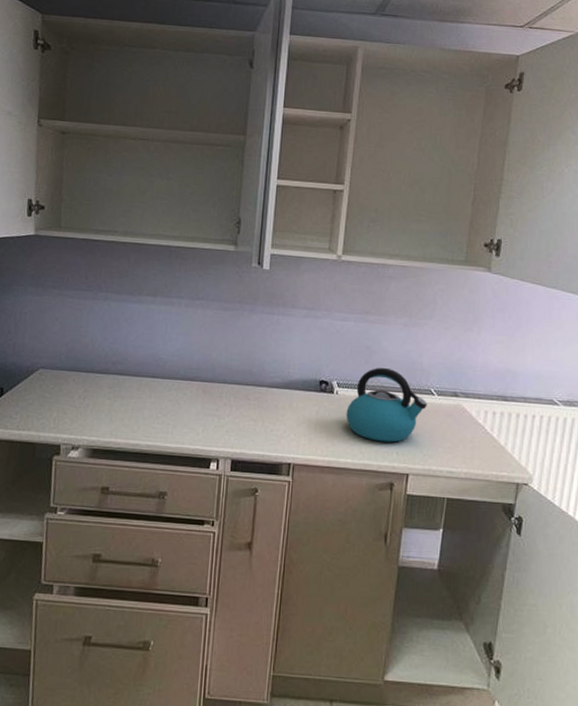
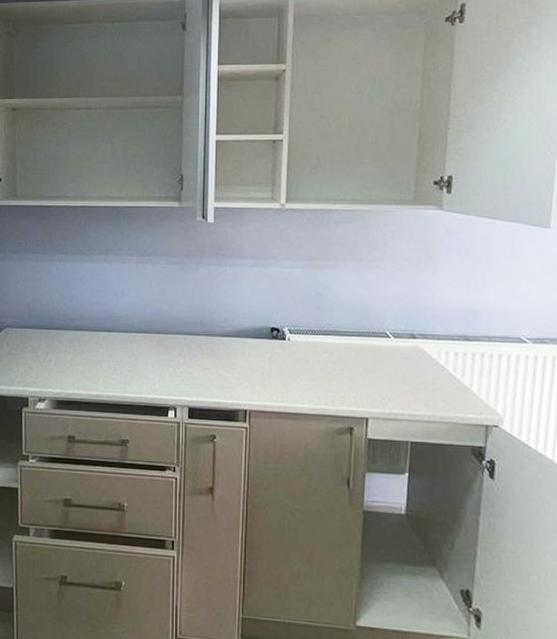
kettle: present [346,367,427,443] -> none [299,312,383,387]

